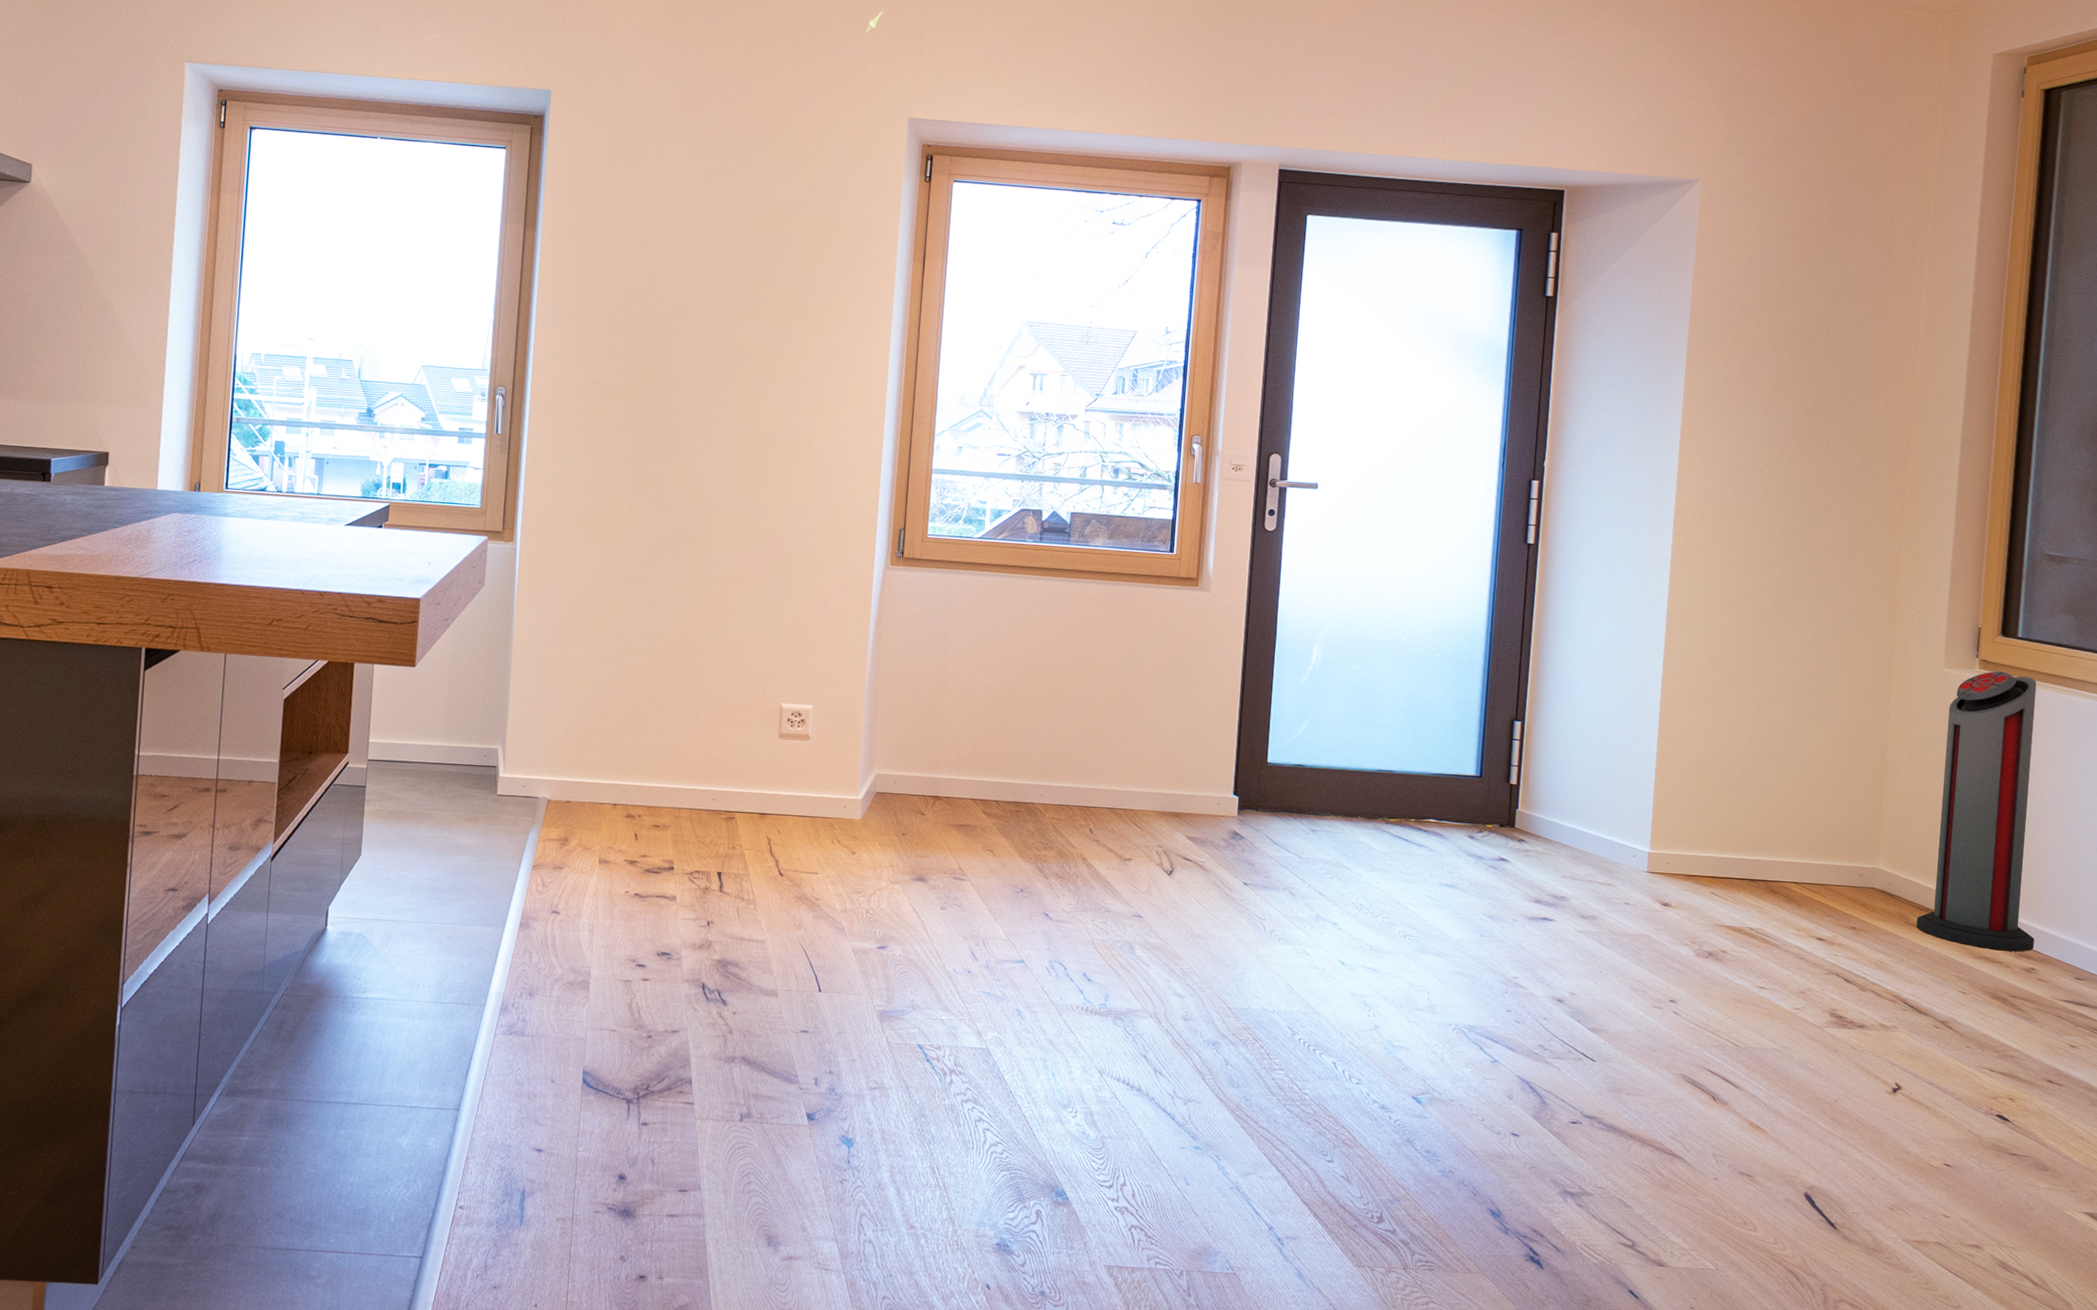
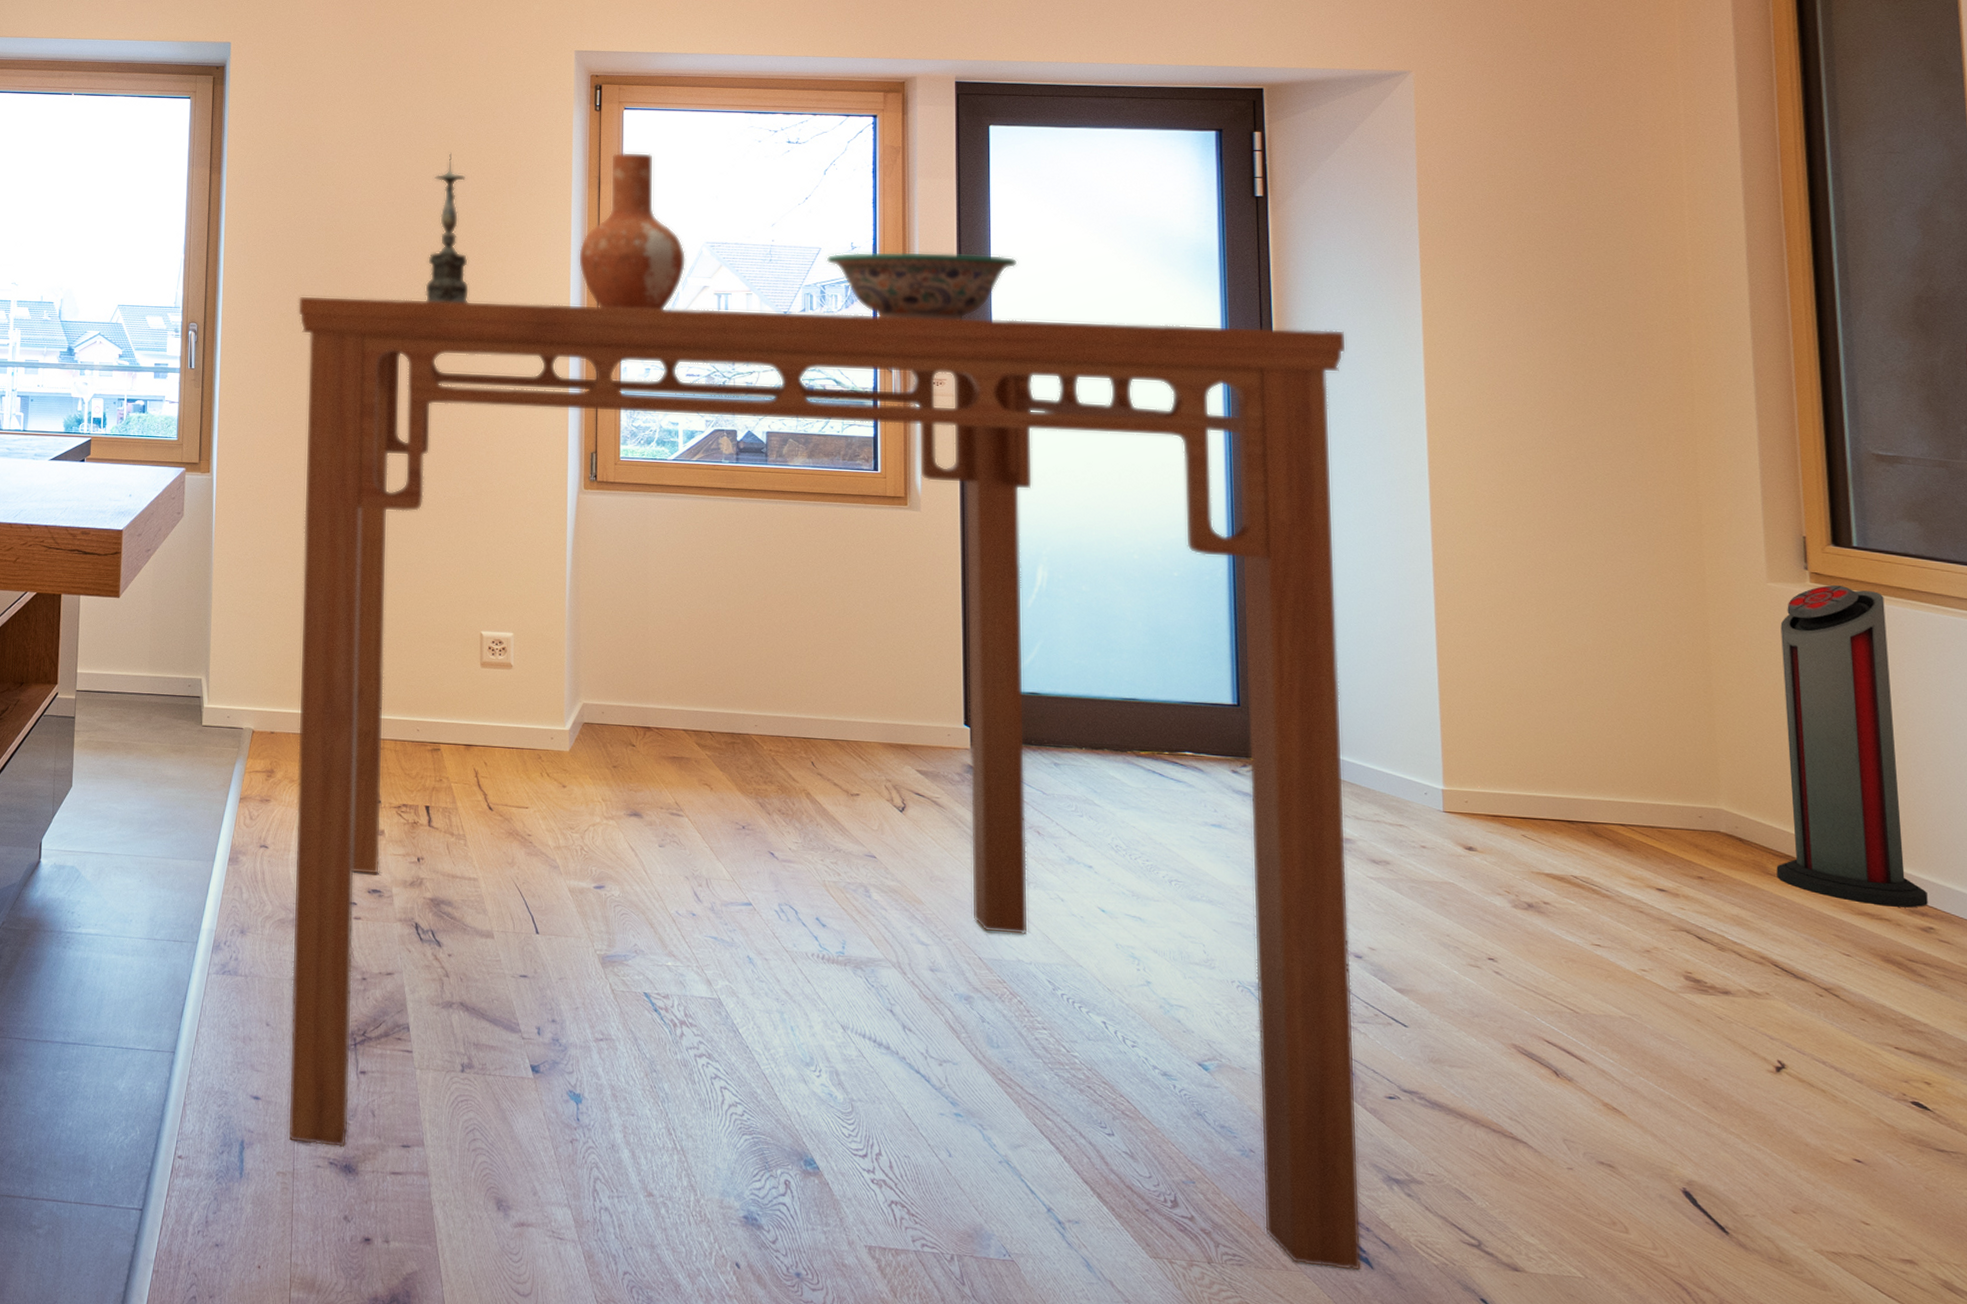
dining table: none [568,361,1613,1271] -> present [287,295,1362,1271]
candle holder: none [742,218,790,376] -> present [425,152,470,304]
vase: none [898,226,1006,388] -> present [578,152,686,310]
decorative bowl: none [1141,337,1322,407] -> present [826,251,1018,320]

